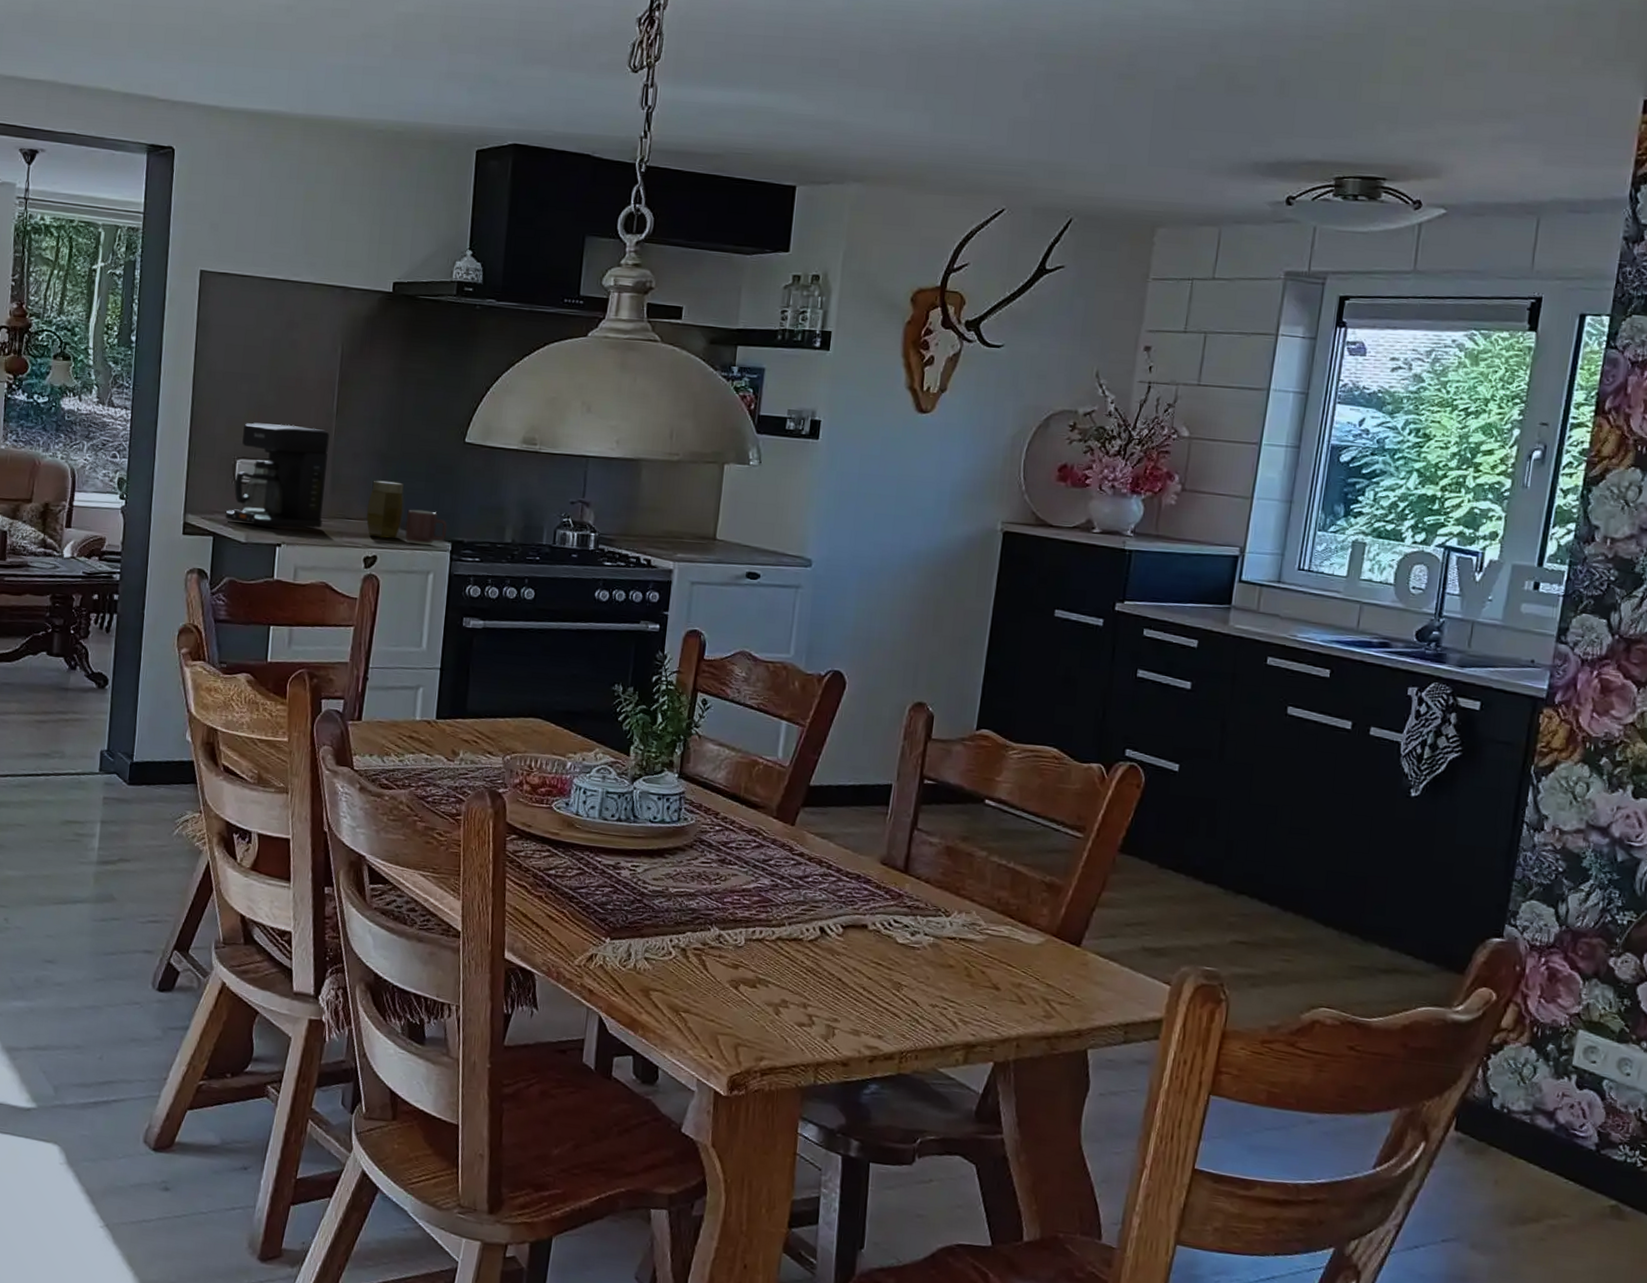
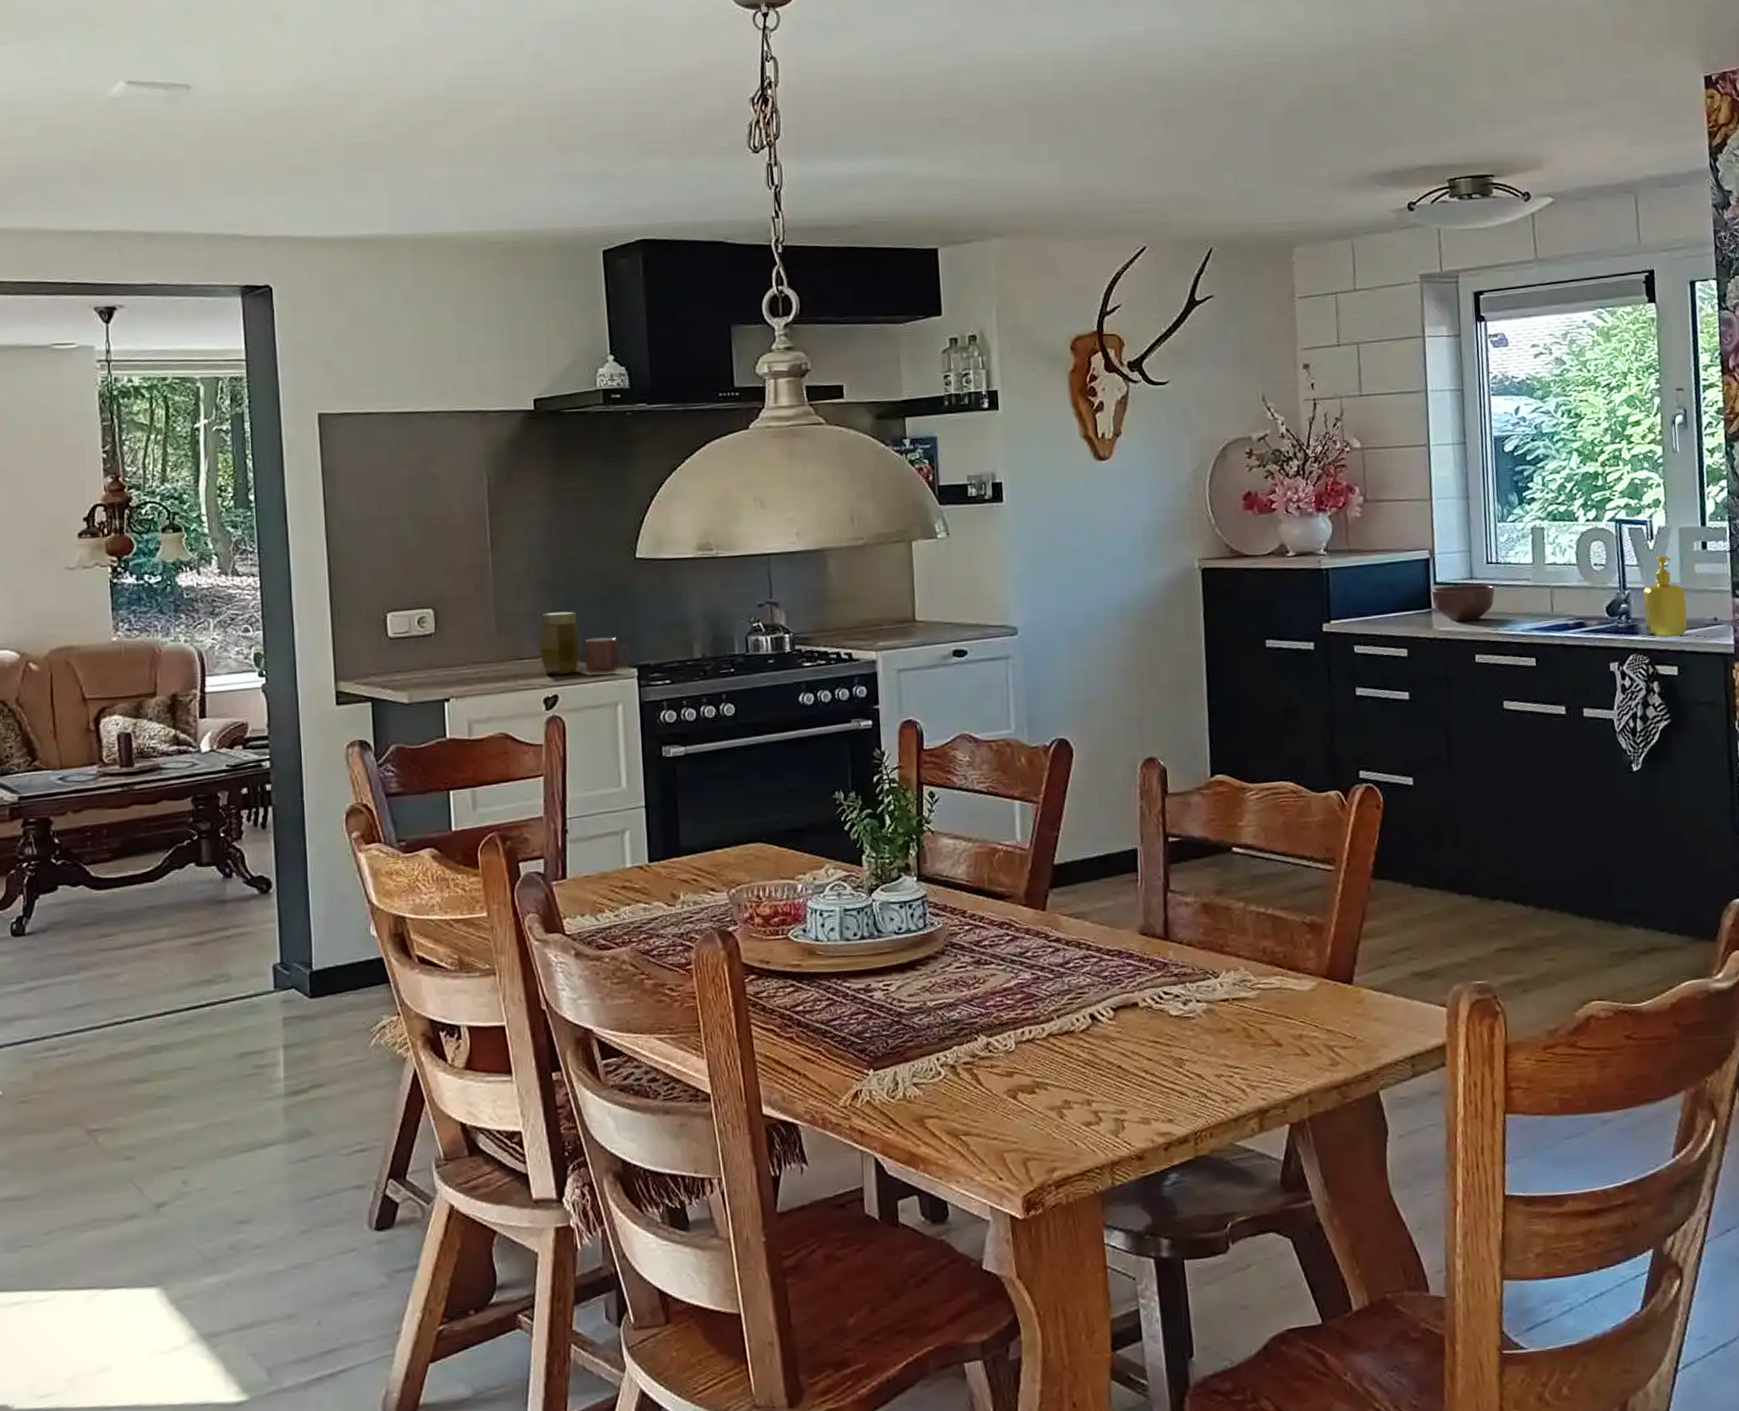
coffee maker: present [225,422,330,529] -> none [382,567,493,684]
bowl: none [1234,585,1301,624] -> present [1431,584,1495,622]
soap dispenser: none [1454,590,1505,673] -> present [1643,556,1688,638]

